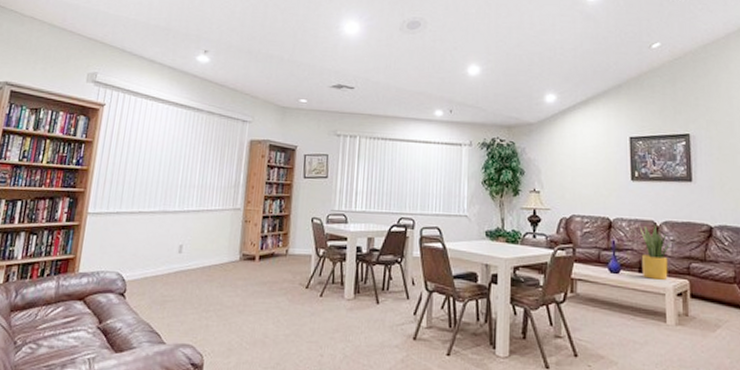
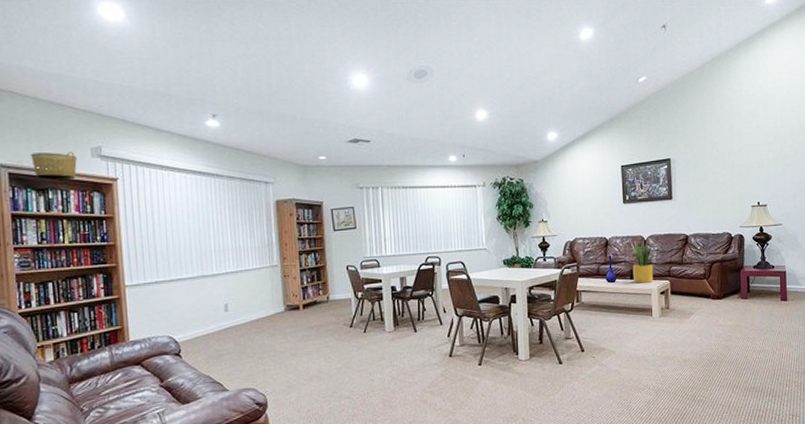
basket: none [33,74,73,102] -> present [31,151,77,180]

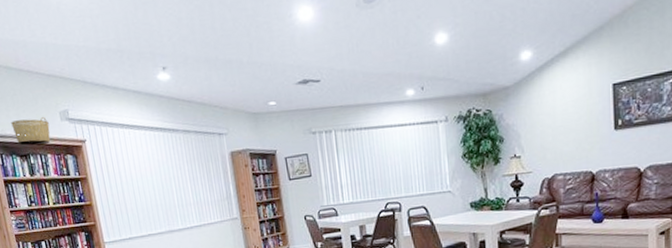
planter: present [630,238,656,284] -> none [622,170,656,223]

